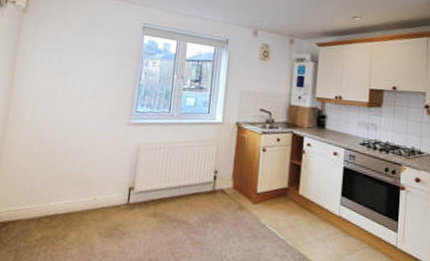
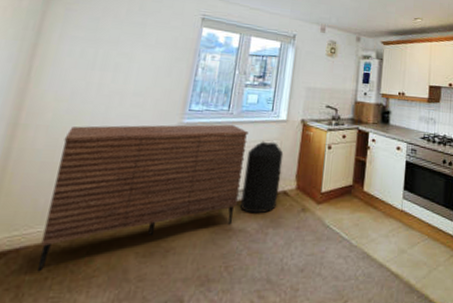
sideboard: none [28,124,188,241] -> present [36,124,249,272]
trash can: none [183,141,220,209] -> present [240,141,284,214]

